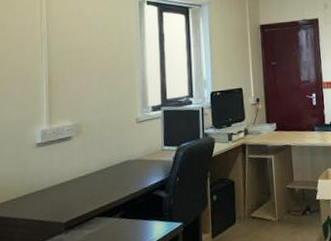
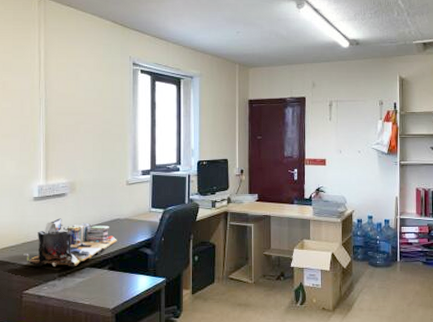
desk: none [27,164,128,220] -> present [25,218,117,268]

